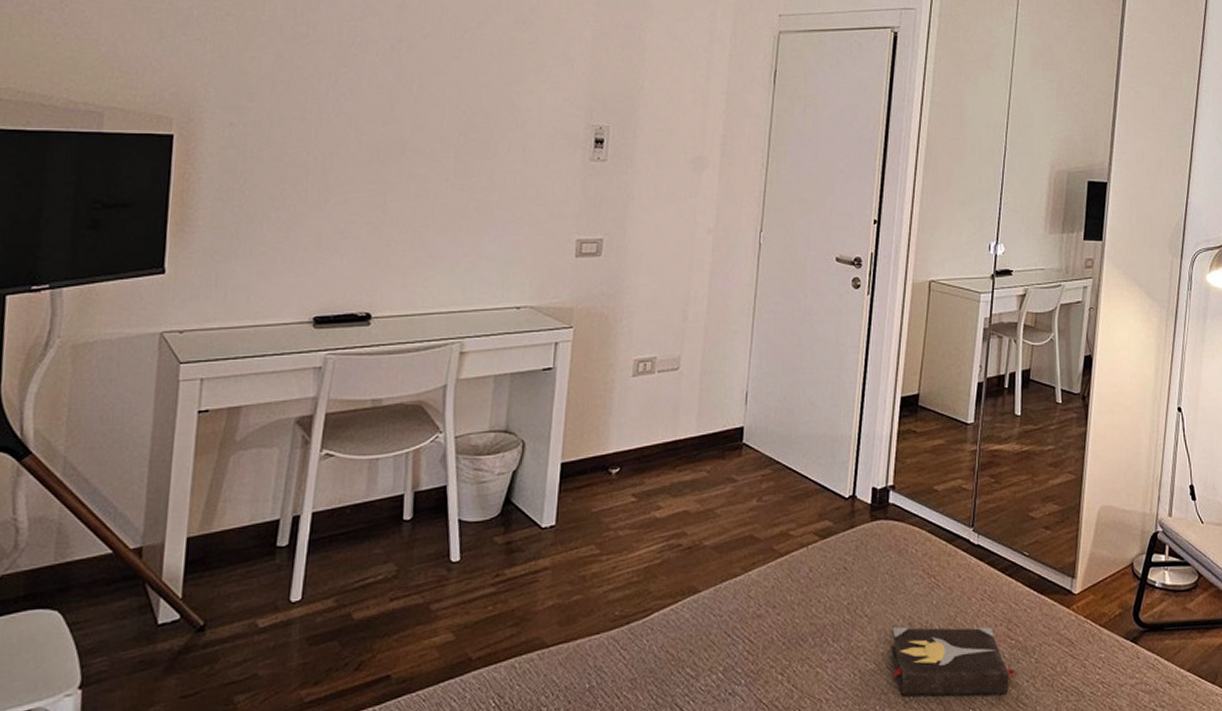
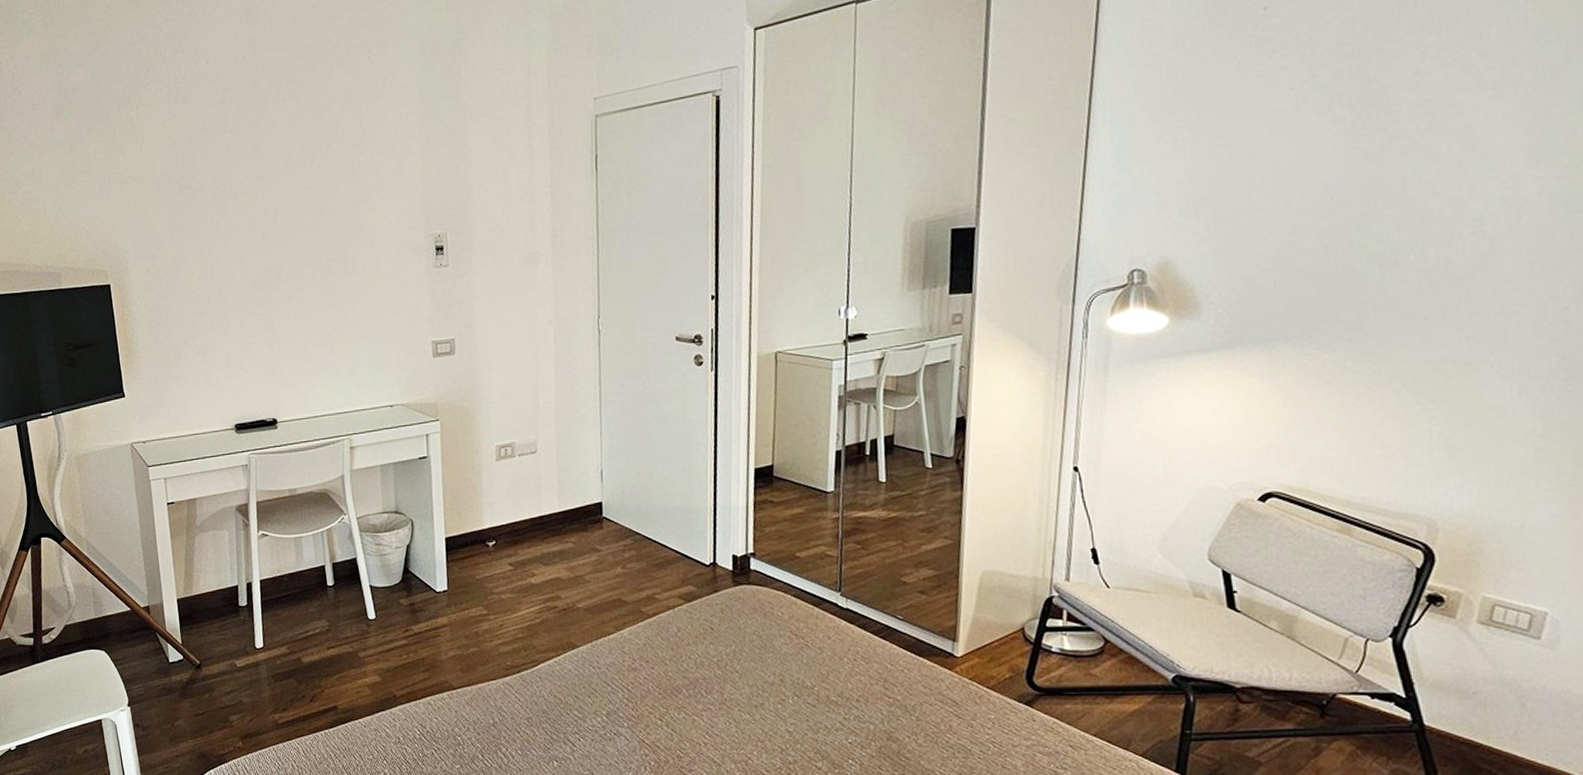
hardback book: present [891,626,1018,697] -> none [763,682,898,748]

